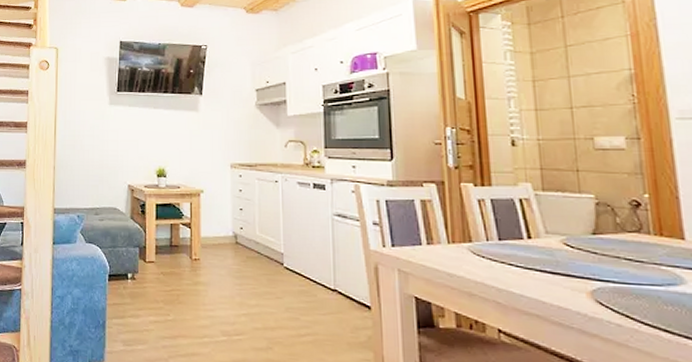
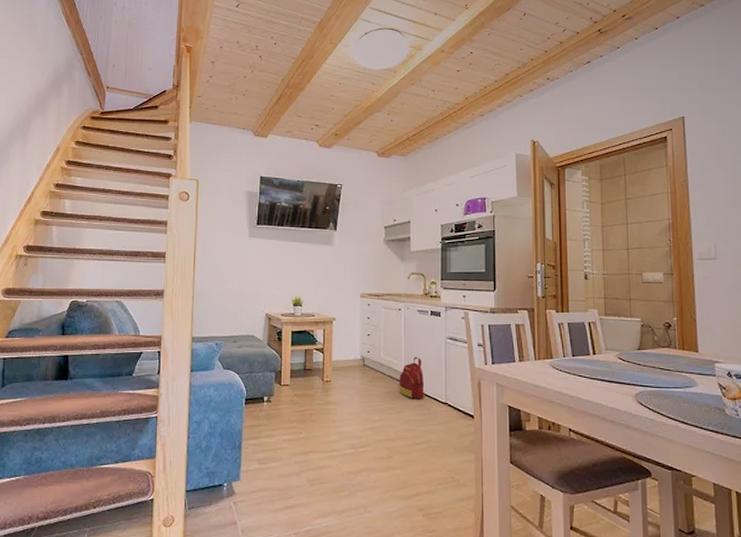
backpack: none [277,234,309,285] -> present [399,356,425,400]

